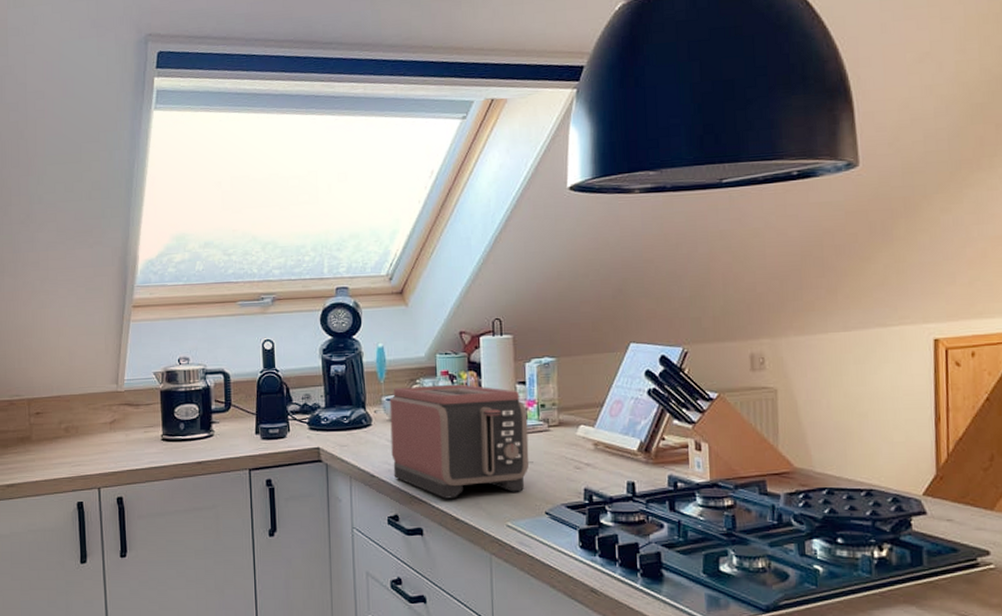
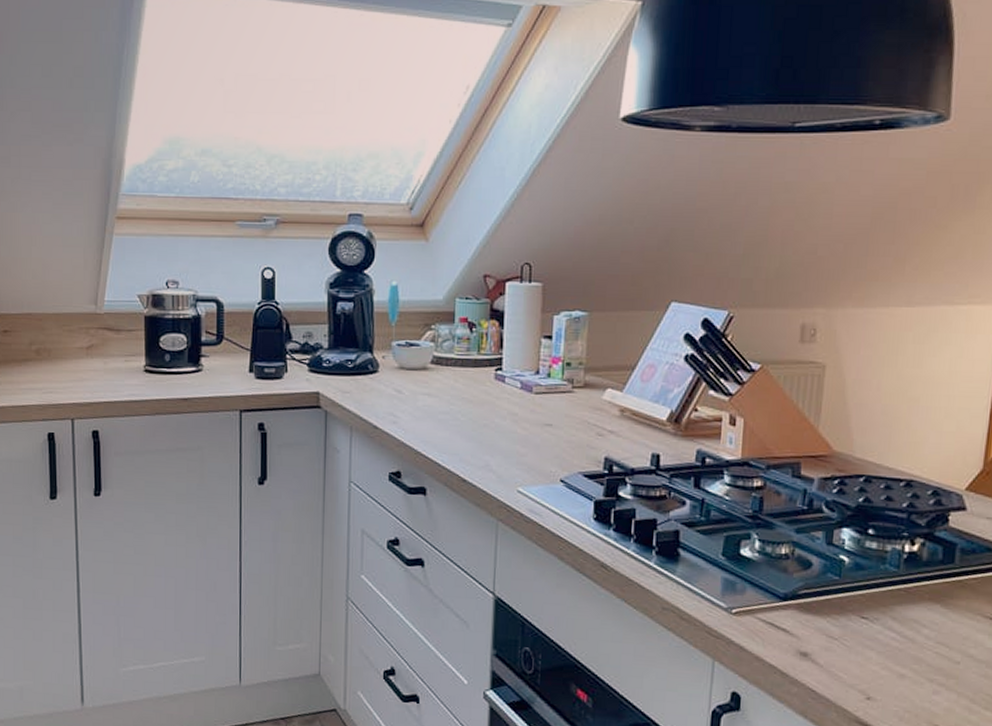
toaster: present [389,384,530,499] -> none [398,332,551,458]

